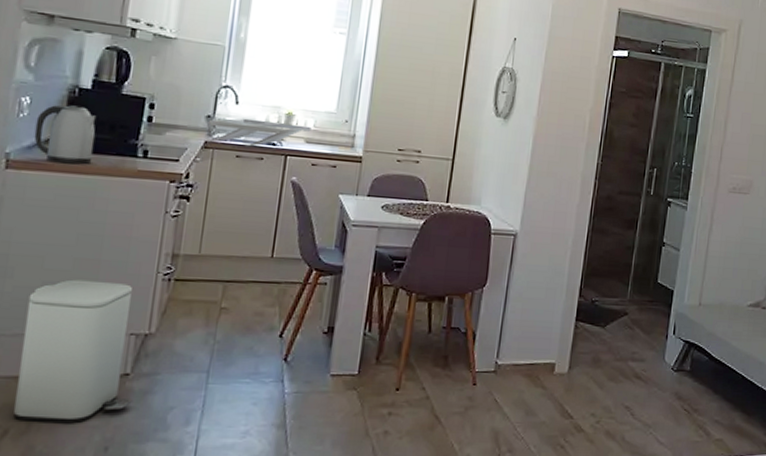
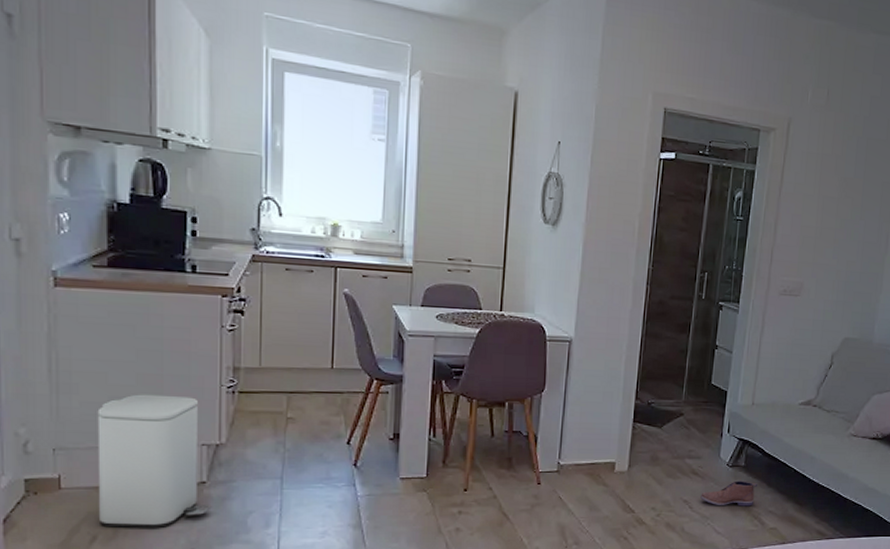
kettle: present [34,105,97,165] -> none [78,220,141,281]
dish rack: present [204,118,312,147] -> none [251,230,359,259]
shoe: none [643,386,703,415] -> present [700,481,757,507]

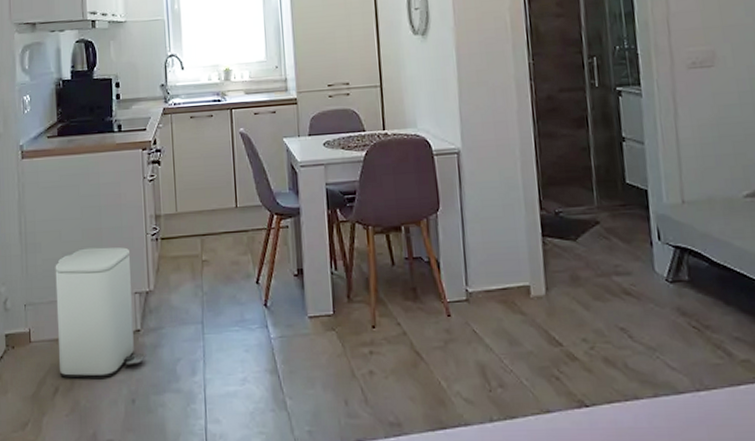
shoe: present [700,481,757,507] -> none [640,299,712,334]

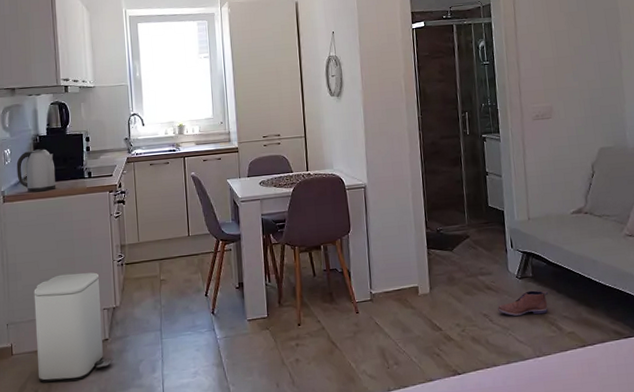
kettle: none [37,95,82,148] -> present [16,149,56,193]
shoe: none [640,299,712,334] -> present [498,290,548,317]

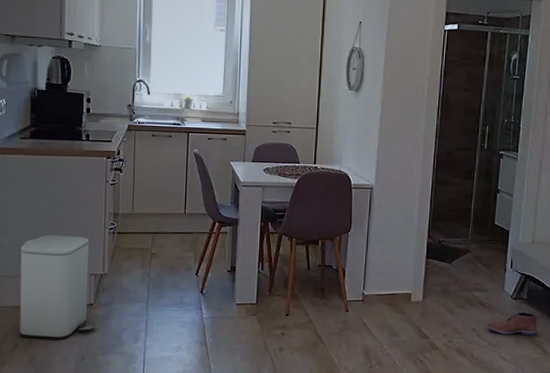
kettle: present [16,149,56,193] -> none [11,104,52,149]

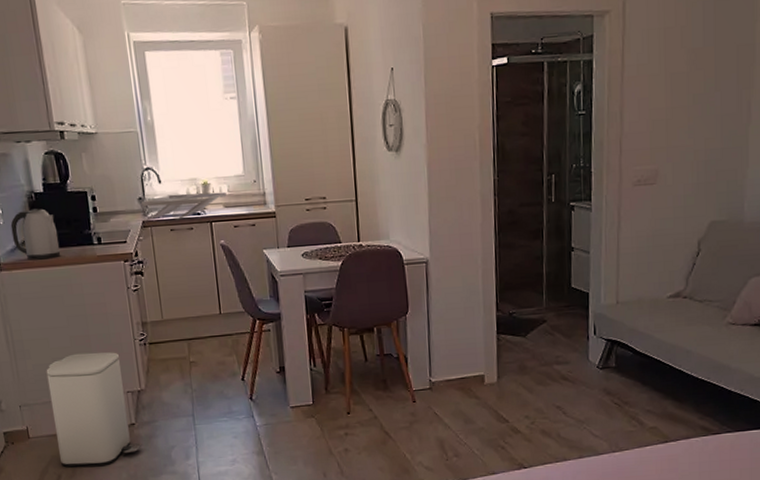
kettle: none [11,104,52,149] -> present [10,208,61,260]
dish rack: none [128,105,205,127] -> present [141,191,227,222]
shoe: present [487,312,539,336] -> none [573,382,631,410]

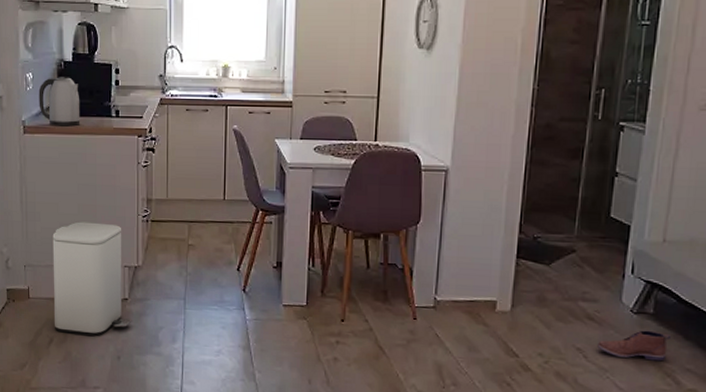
dish rack: present [141,191,227,222] -> none [159,74,245,100]
shoe: none [573,382,631,410] -> present [597,330,670,362]

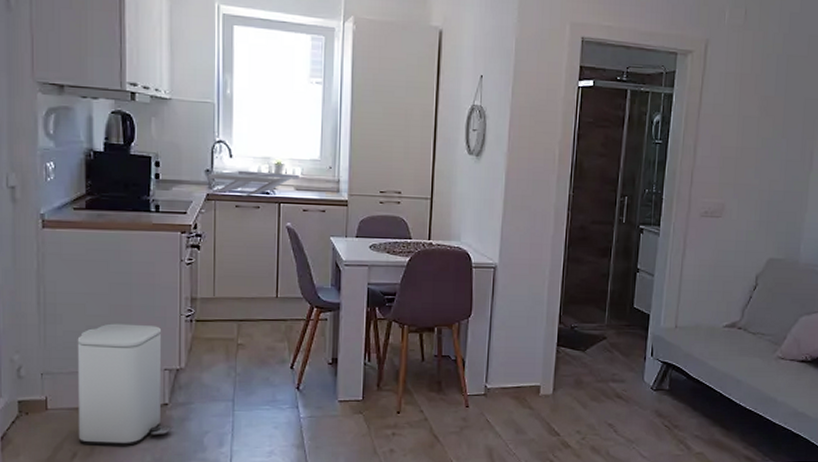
kettle: present [38,77,81,127] -> none [62,167,113,221]
dish rack: none [159,74,245,100] -> present [206,170,299,197]
shoe: present [597,330,670,362] -> none [625,404,682,431]

